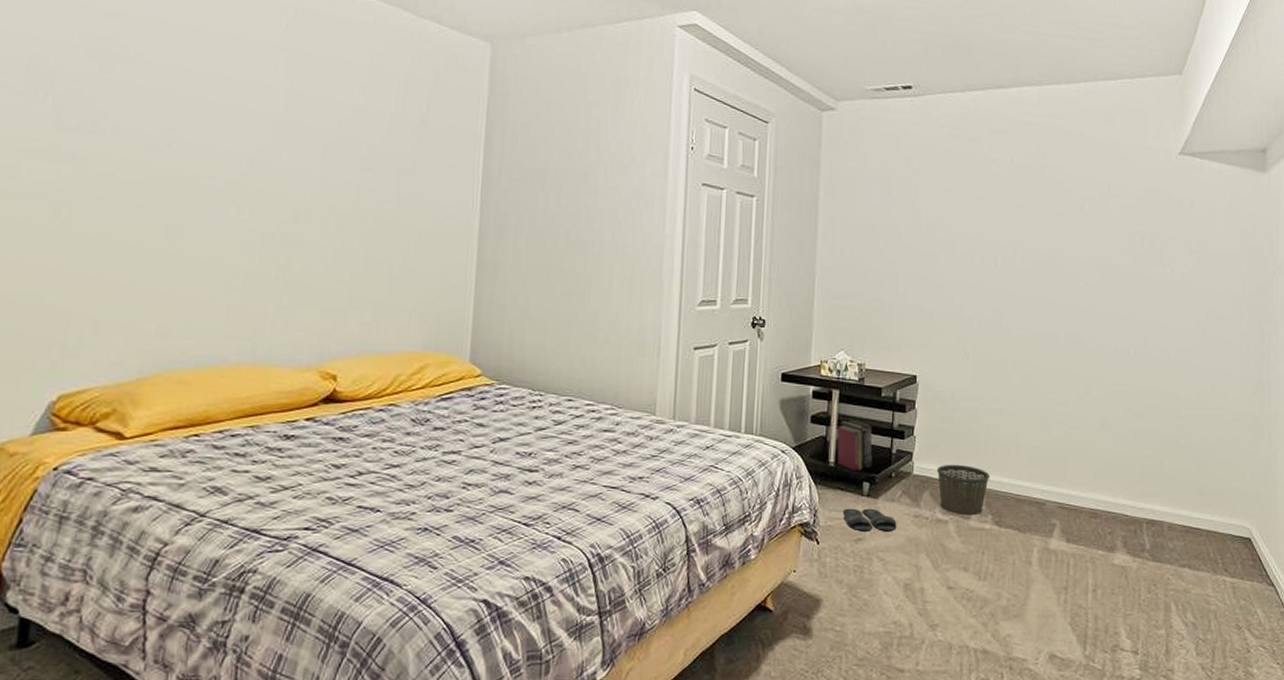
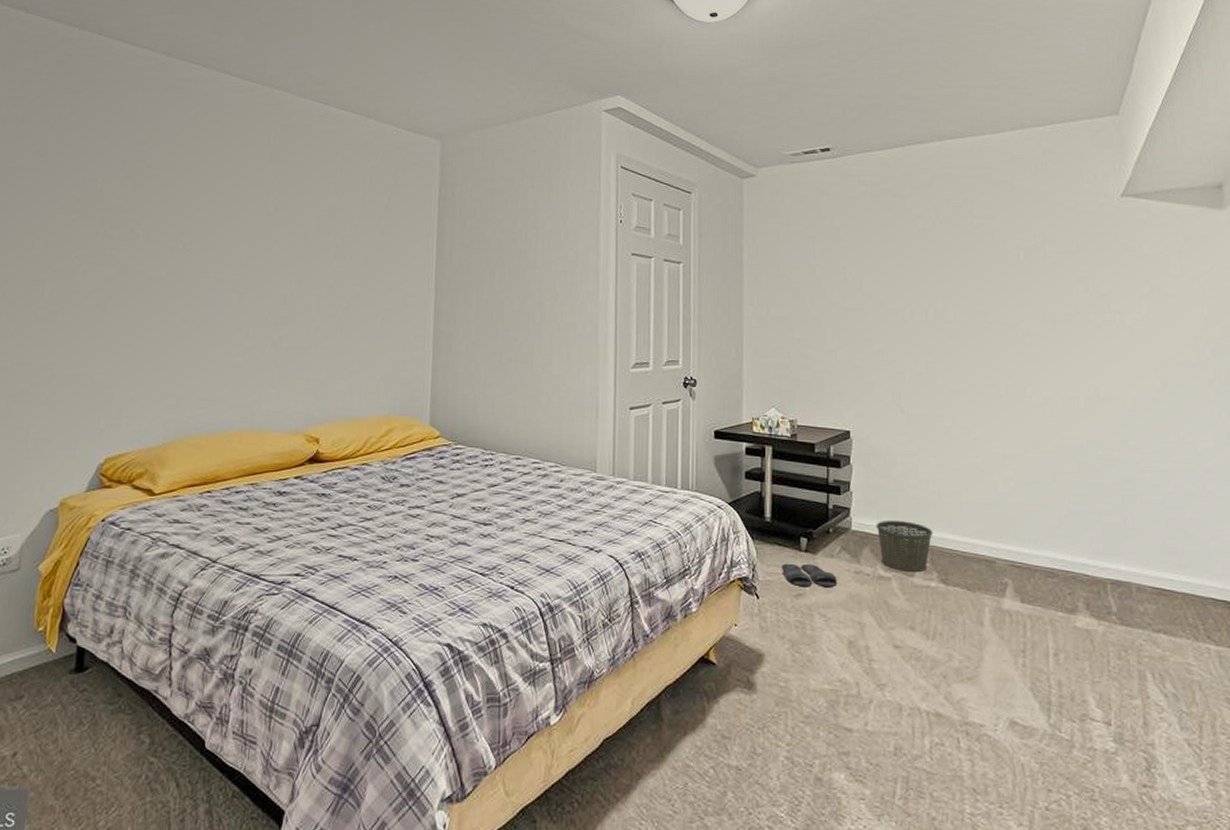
books: present [836,419,873,470] -> none [771,475,809,526]

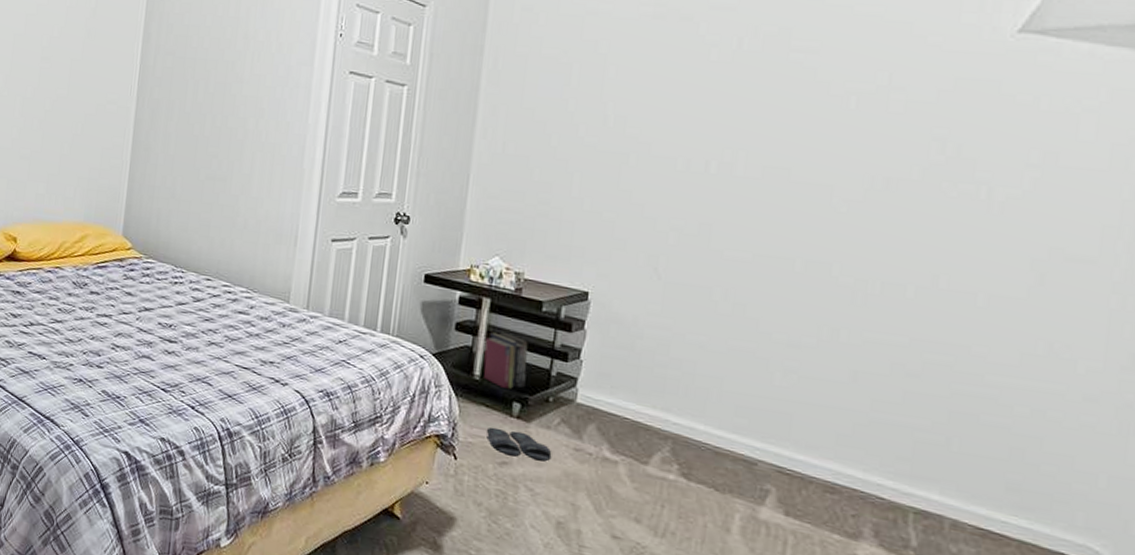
books: none [771,475,809,526] -> present [483,331,528,389]
basket: present [876,520,933,572] -> none [607,397,680,461]

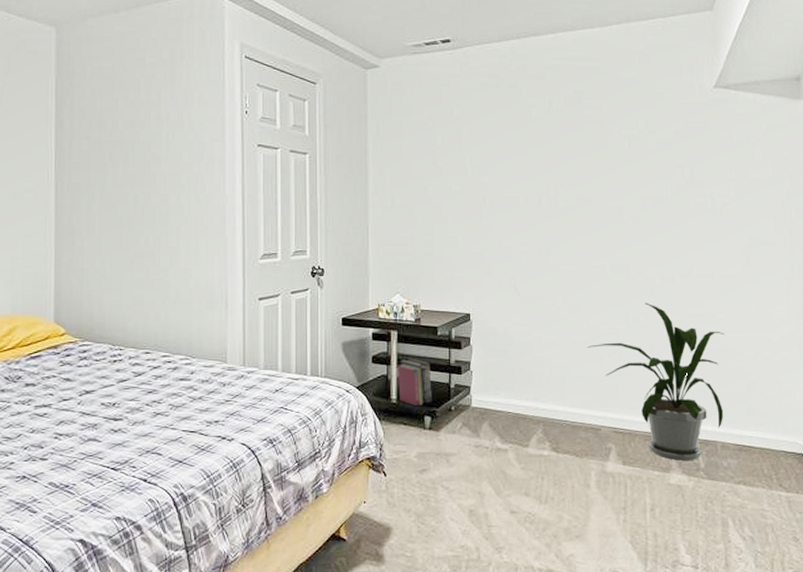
slippers: present [486,427,552,462] -> none [408,440,459,463]
house plant: none [751,314,981,534] -> present [587,302,724,461]

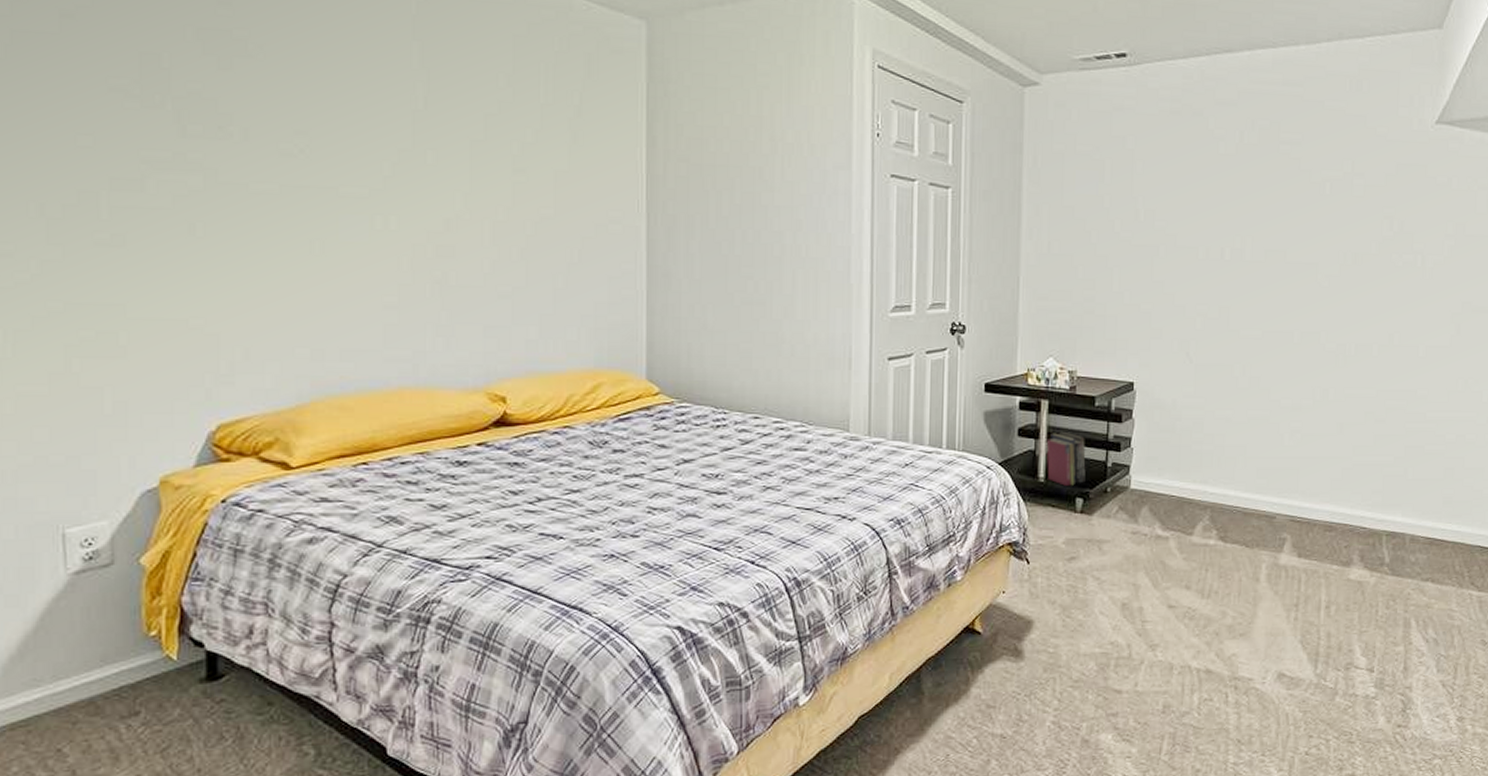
house plant: present [587,302,724,461] -> none [1266,375,1424,554]

